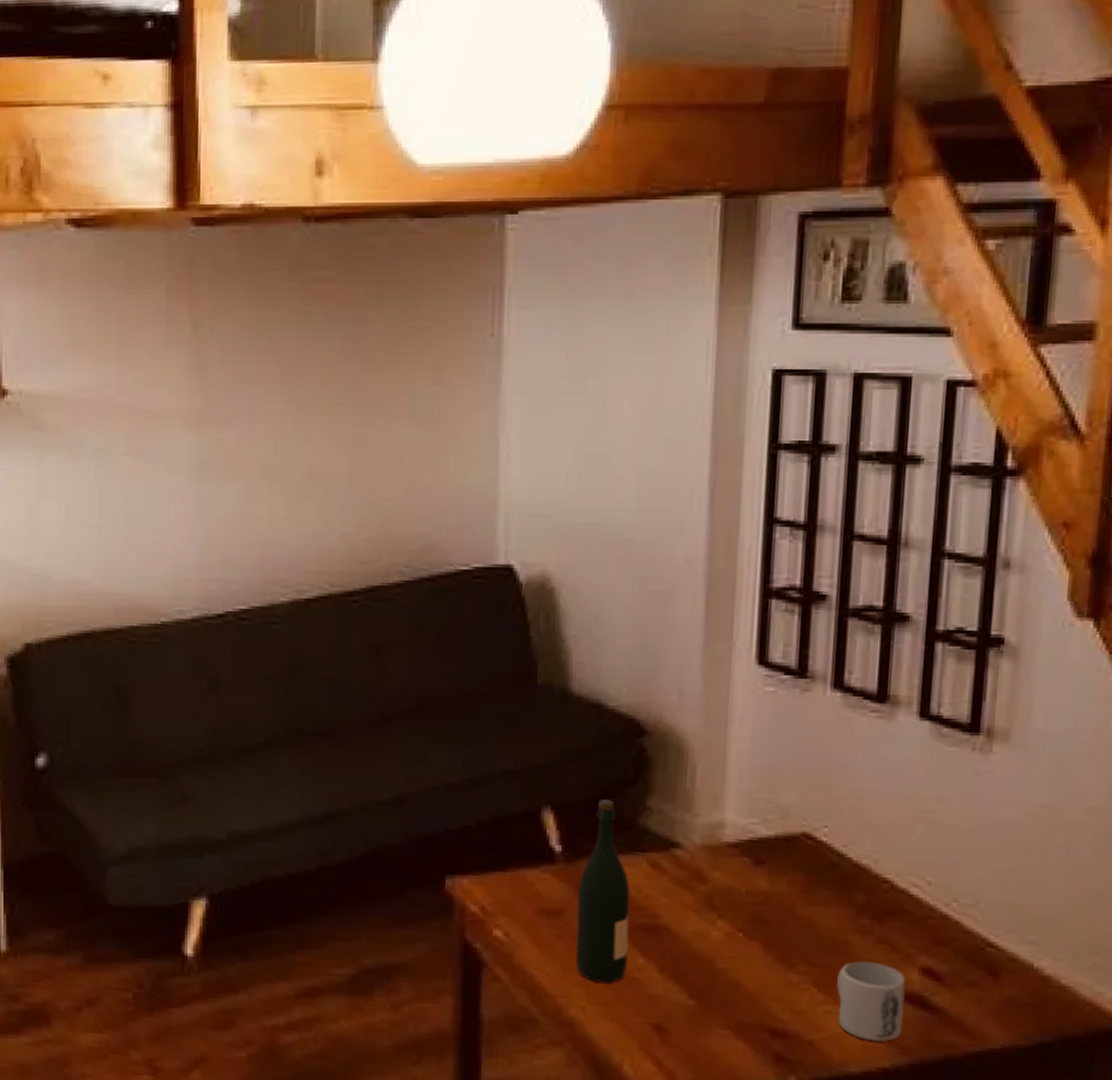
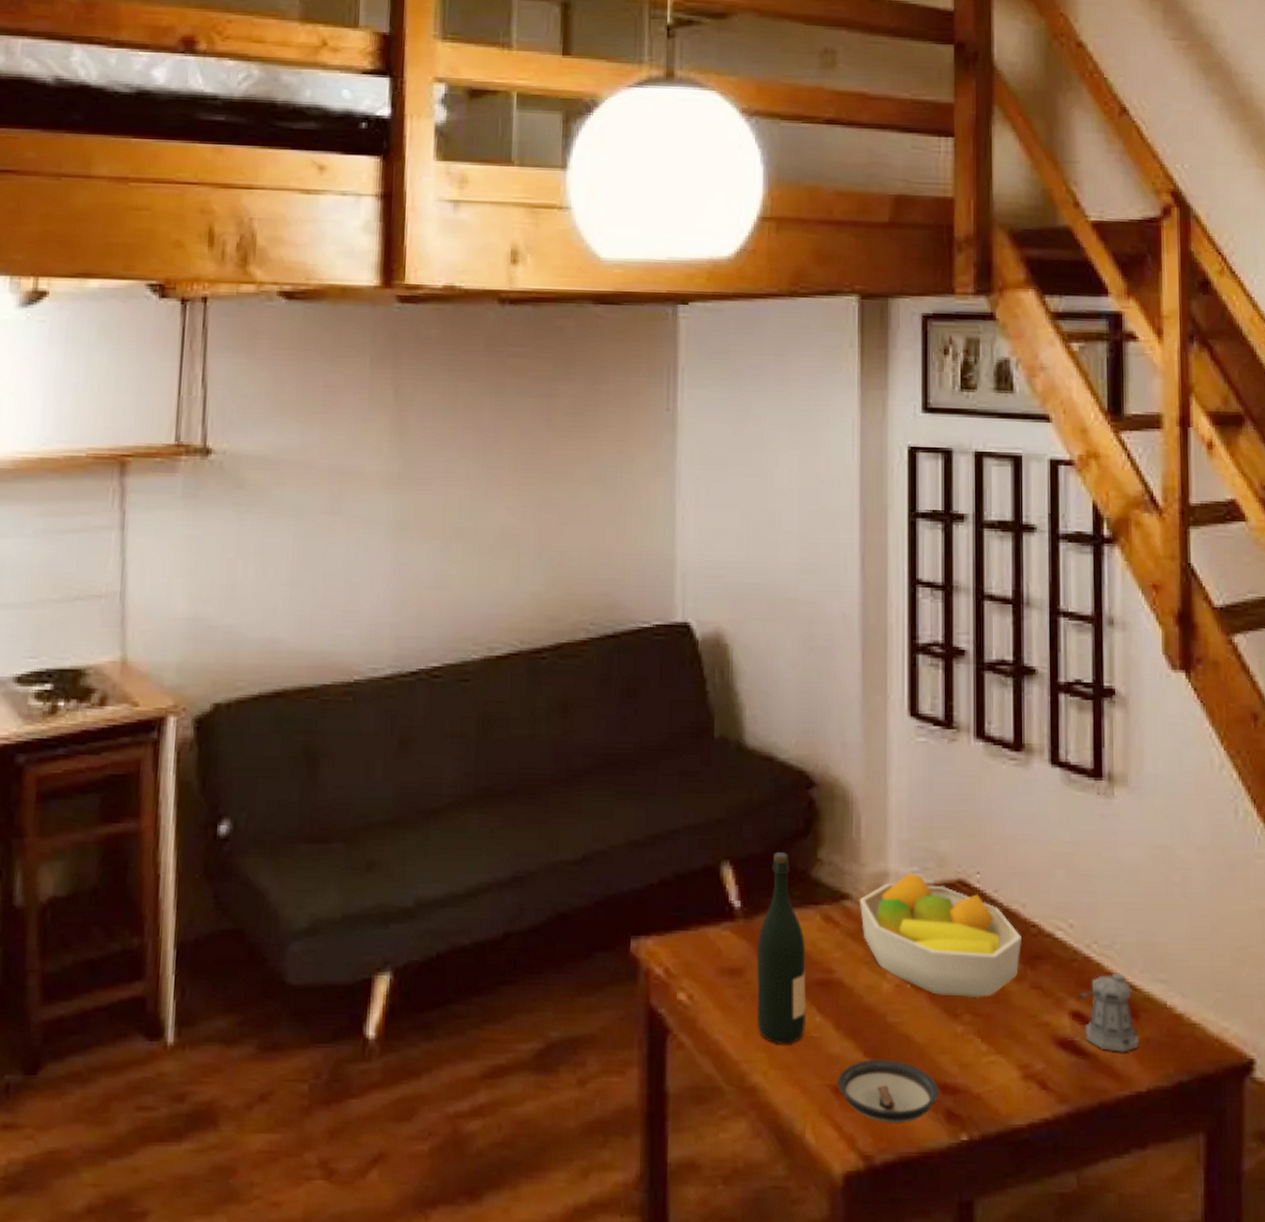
saucer: none [659,1001,768,1064] -> present [837,1059,939,1125]
fruit bowl: none [690,823,871,950] -> present [859,872,1021,999]
mug: present [837,961,906,1041] -> none [998,1008,1059,1090]
pepper shaker: none [931,932,997,1010] -> present [1078,973,1139,1053]

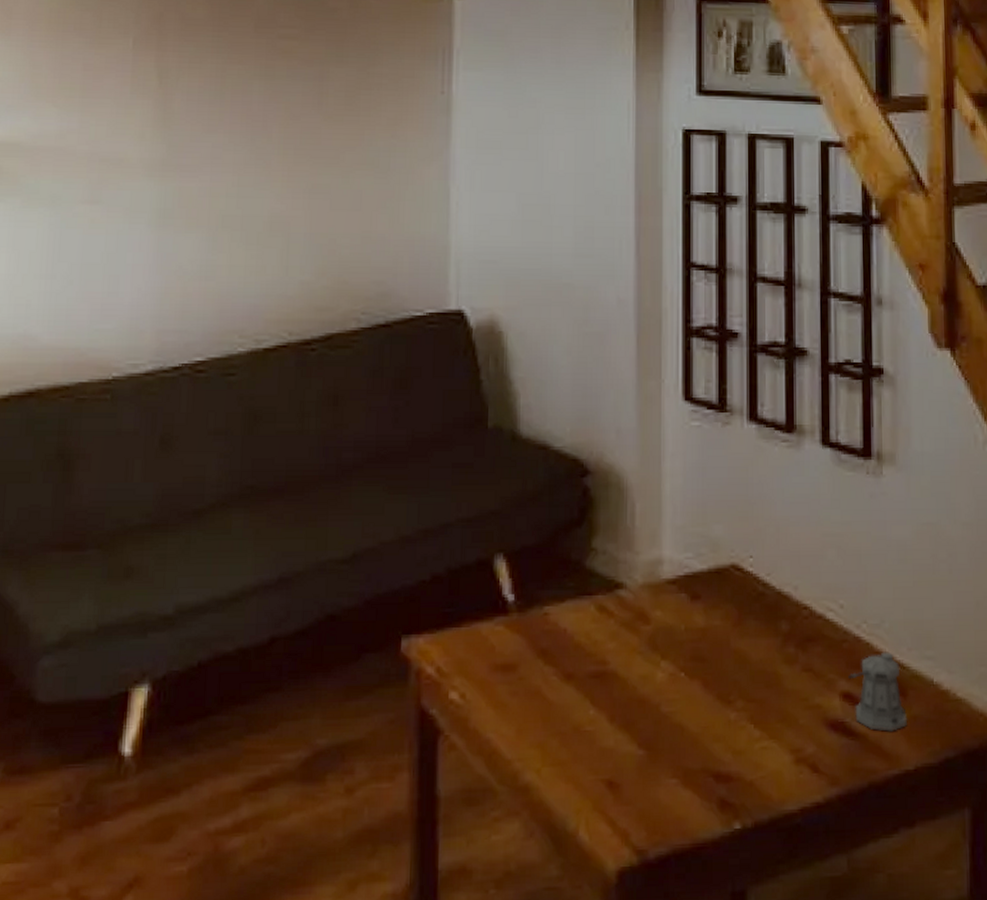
wine bottle: present [756,852,807,1044] -> none [529,543,581,740]
saucer: present [837,1059,939,1125] -> none [611,750,712,817]
fruit bowl: present [859,872,1021,999] -> none [633,558,793,684]

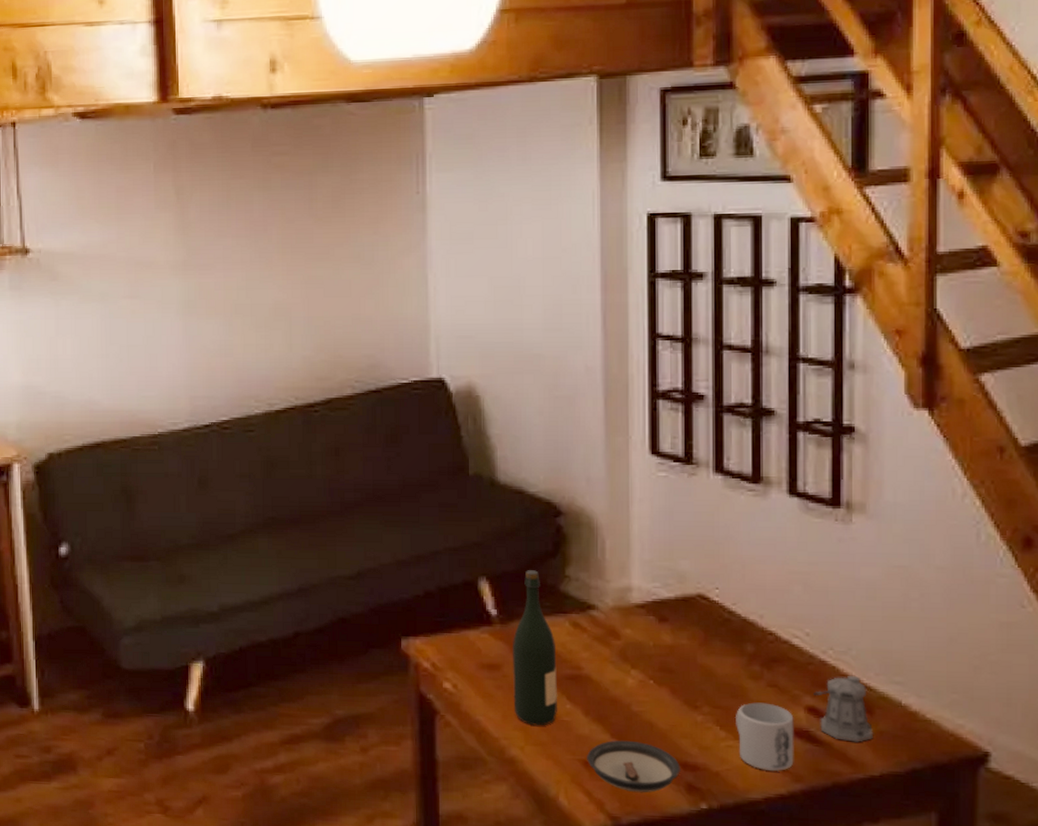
wine bottle: none [529,543,581,740] -> present [512,570,558,726]
saucer: none [611,750,712,817] -> present [587,740,680,793]
mug: none [770,691,830,774] -> present [736,702,794,771]

